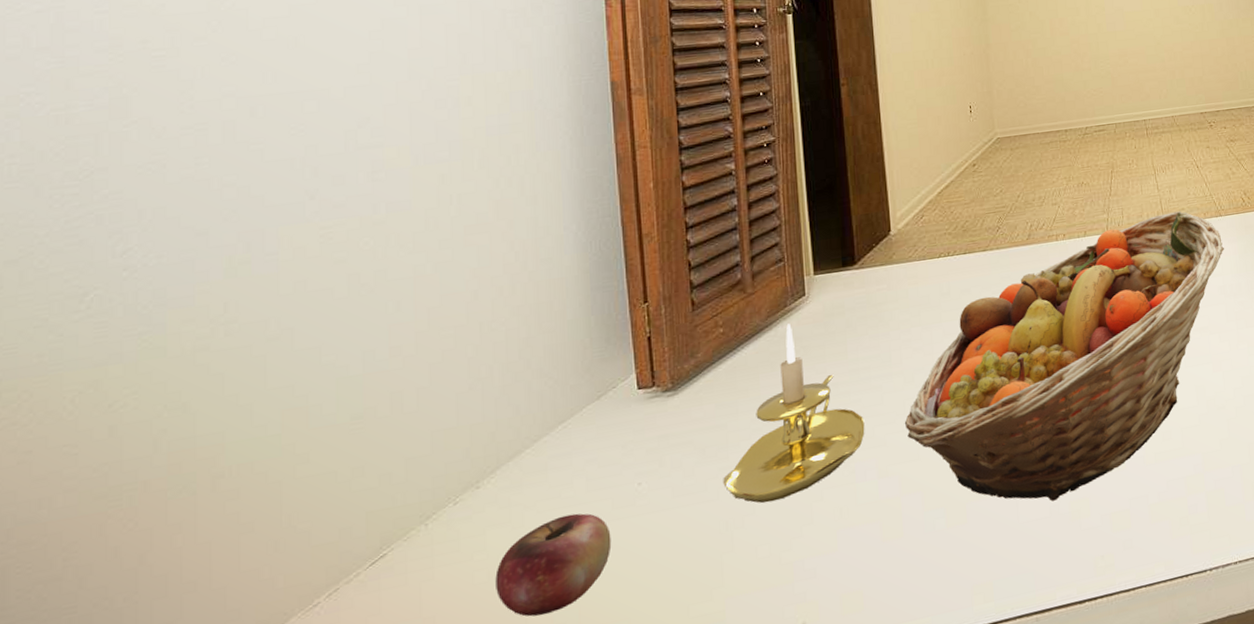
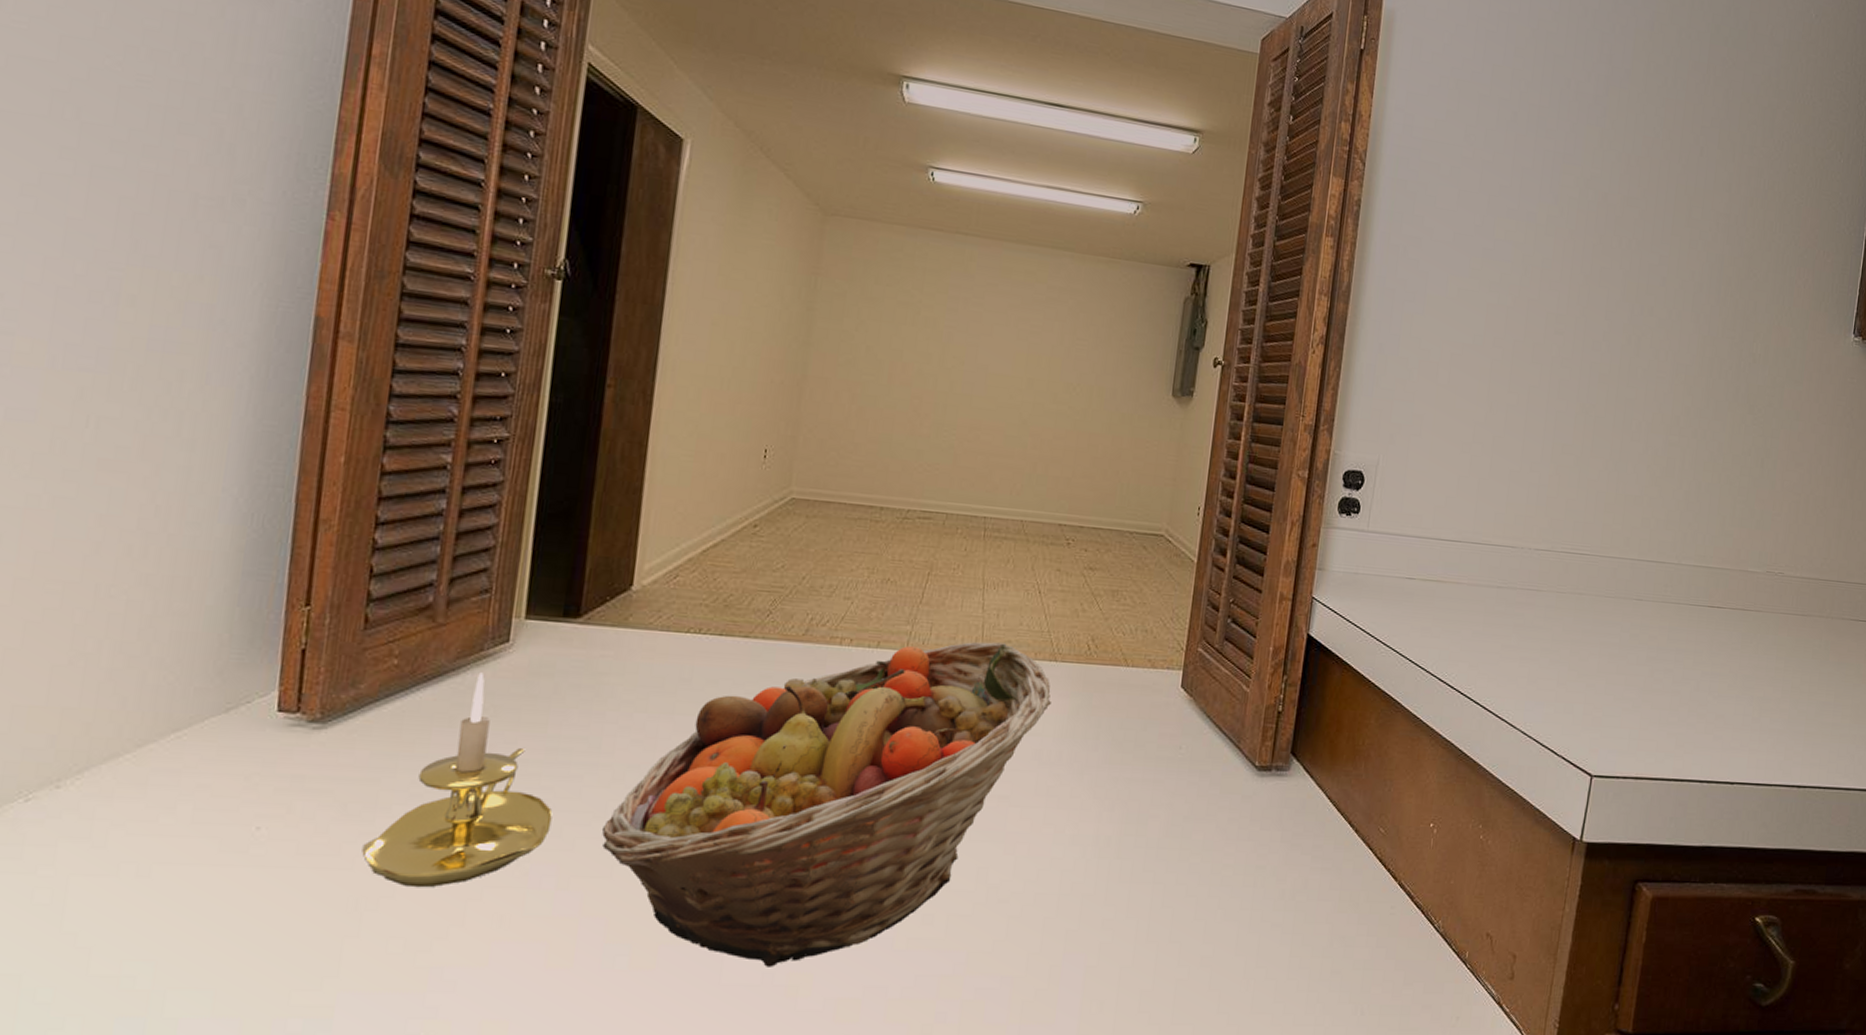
apple: present [495,513,612,617] -> none [57,845,212,960]

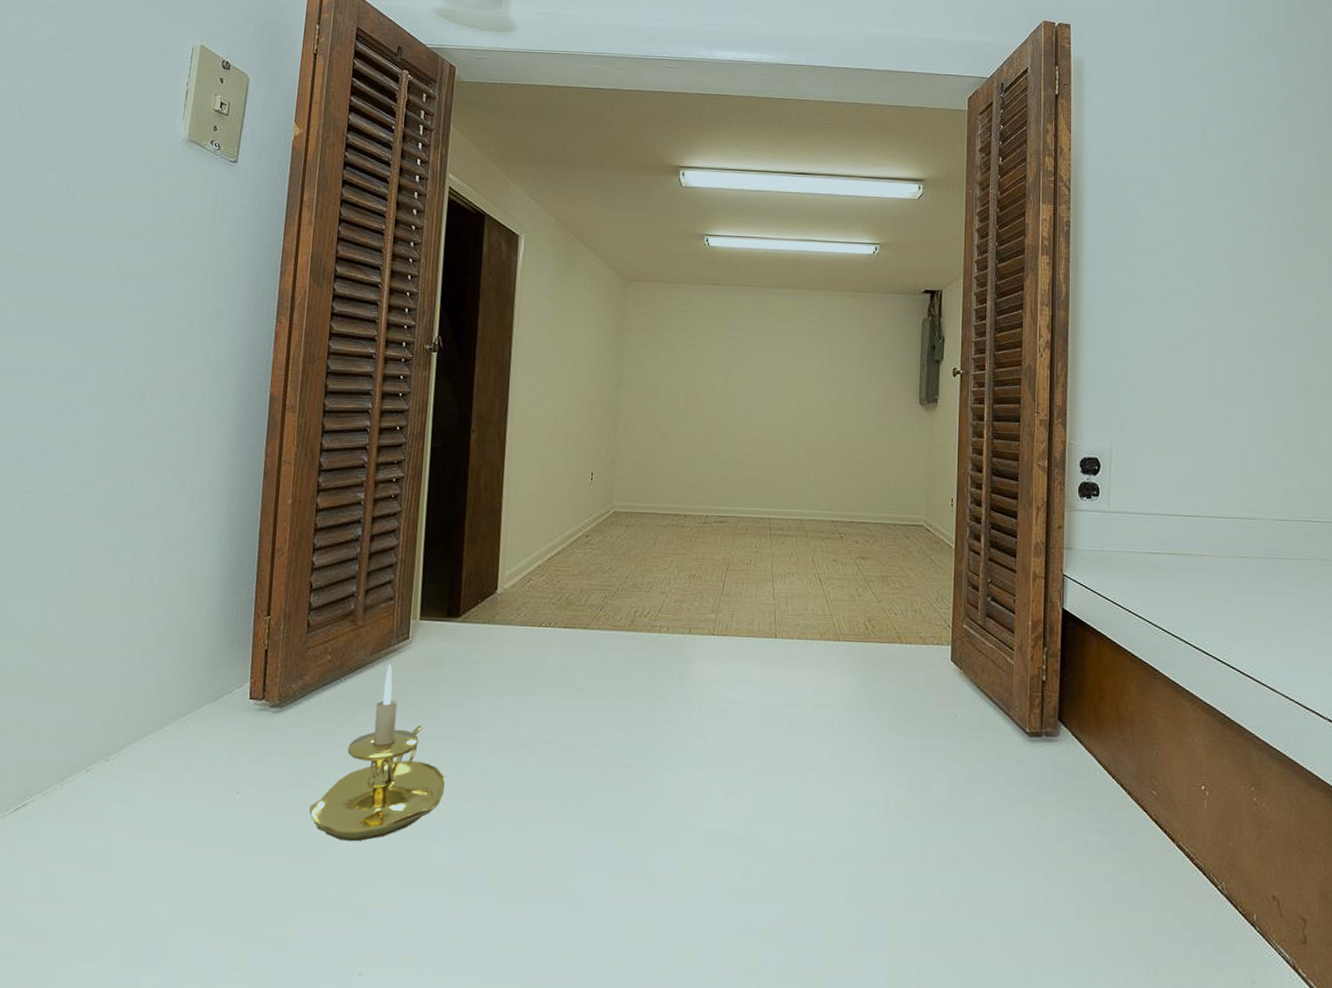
fruit basket: present [601,642,1051,967] -> none [482,626,838,915]

